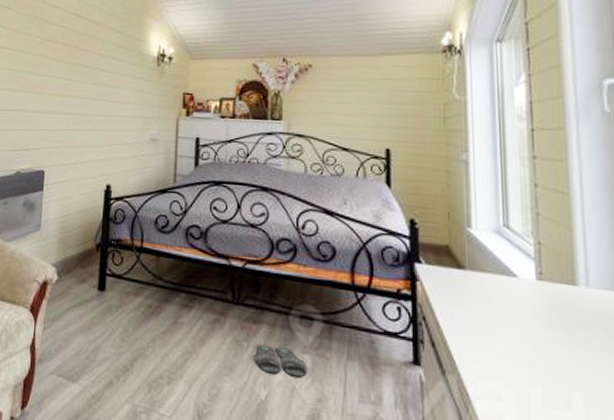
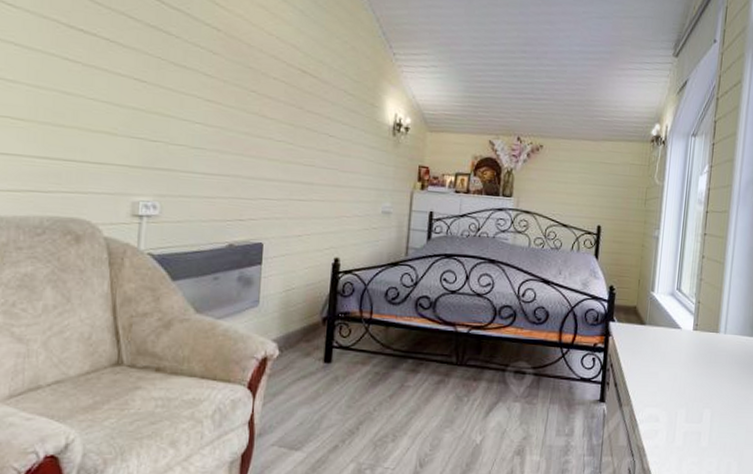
slippers: present [252,344,307,379] -> none [471,398,517,423]

